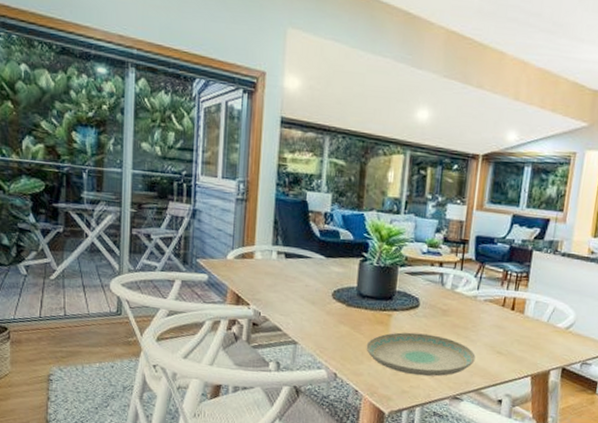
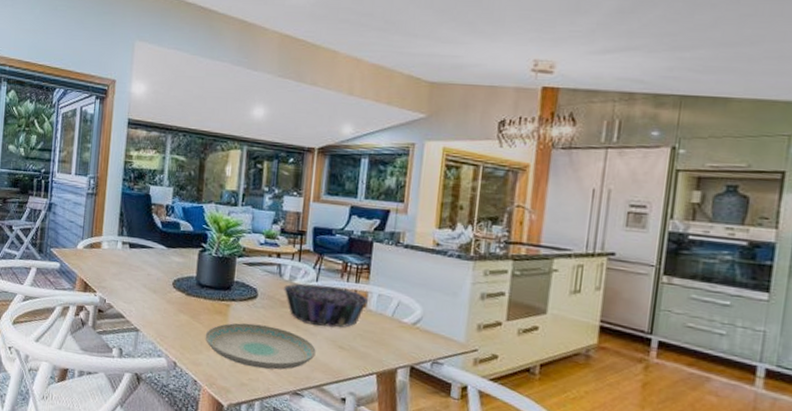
decorative bowl: none [445,292,527,334] -> present [284,283,369,328]

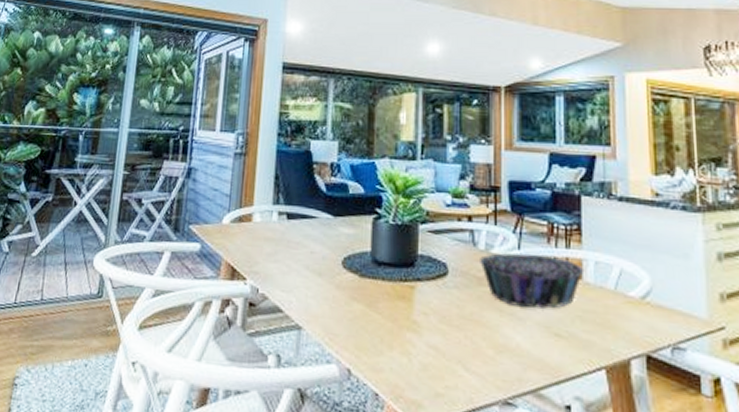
plate: present [205,323,316,370] -> none [386,309,527,372]

